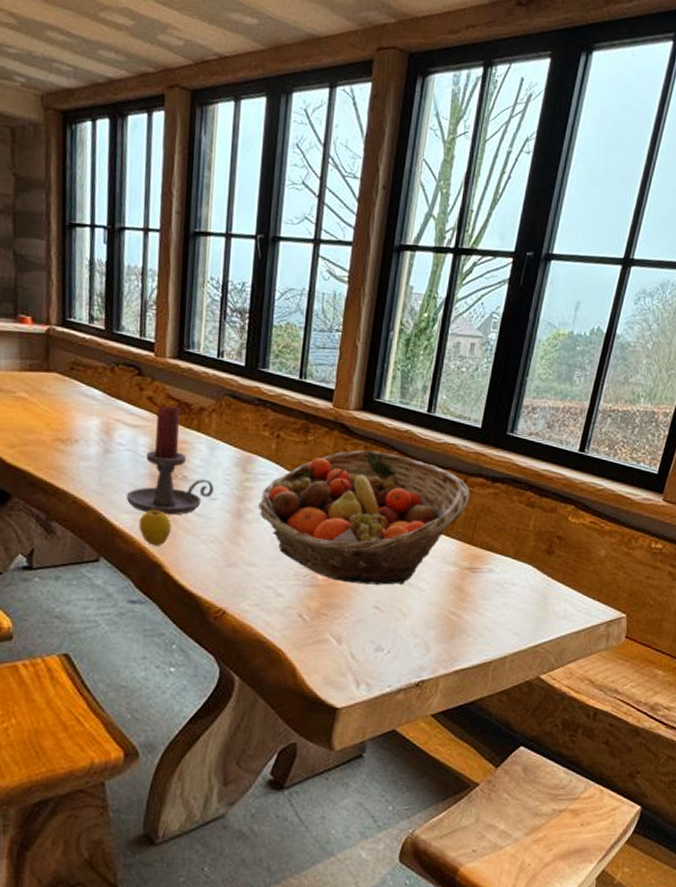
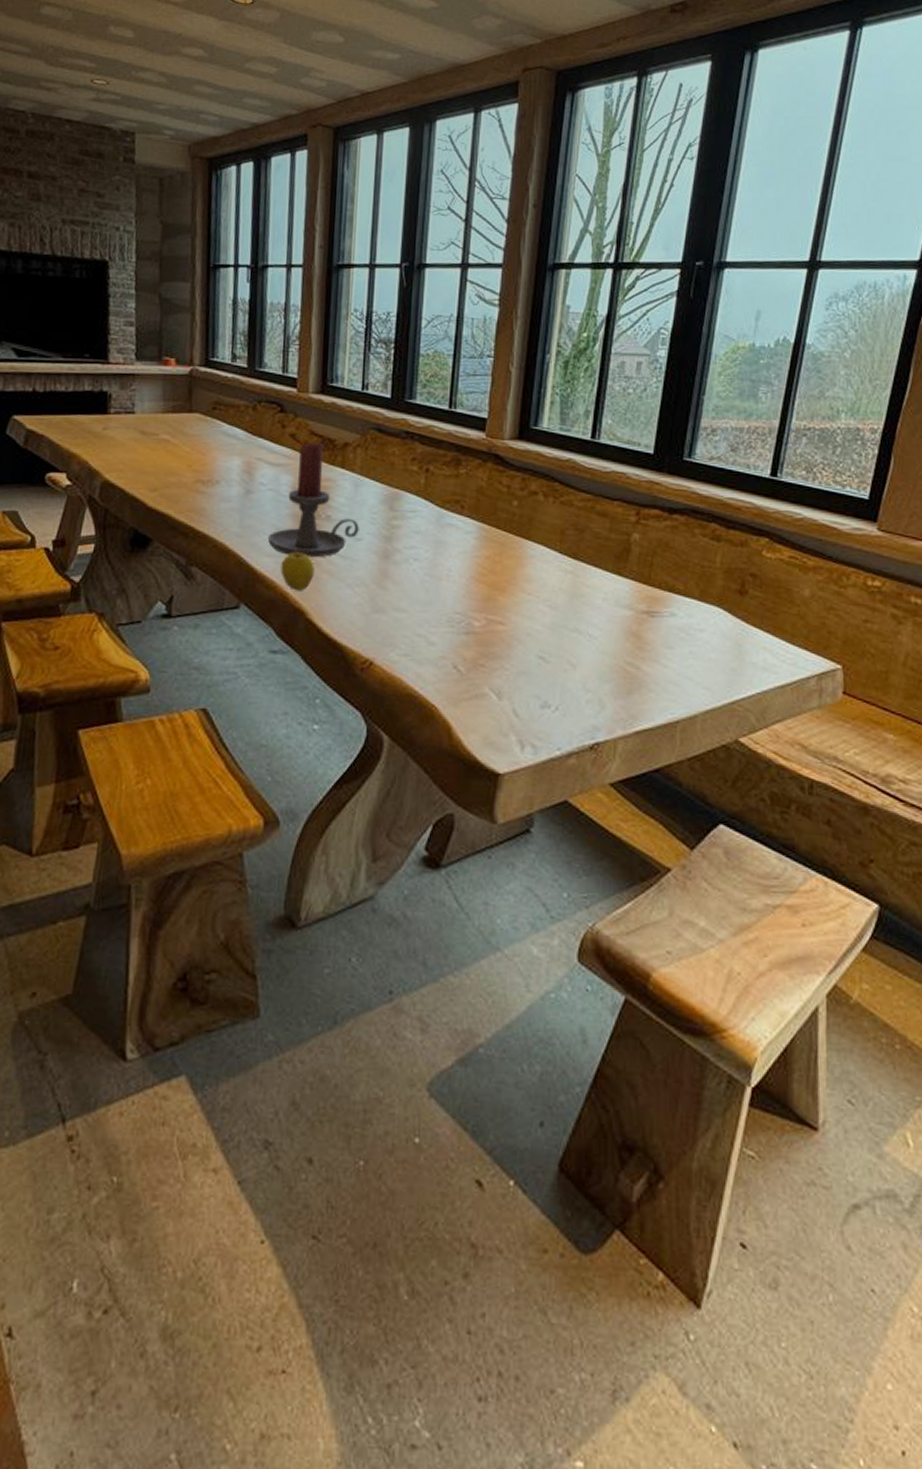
fruit basket: present [257,450,471,585] -> none [406,482,645,632]

